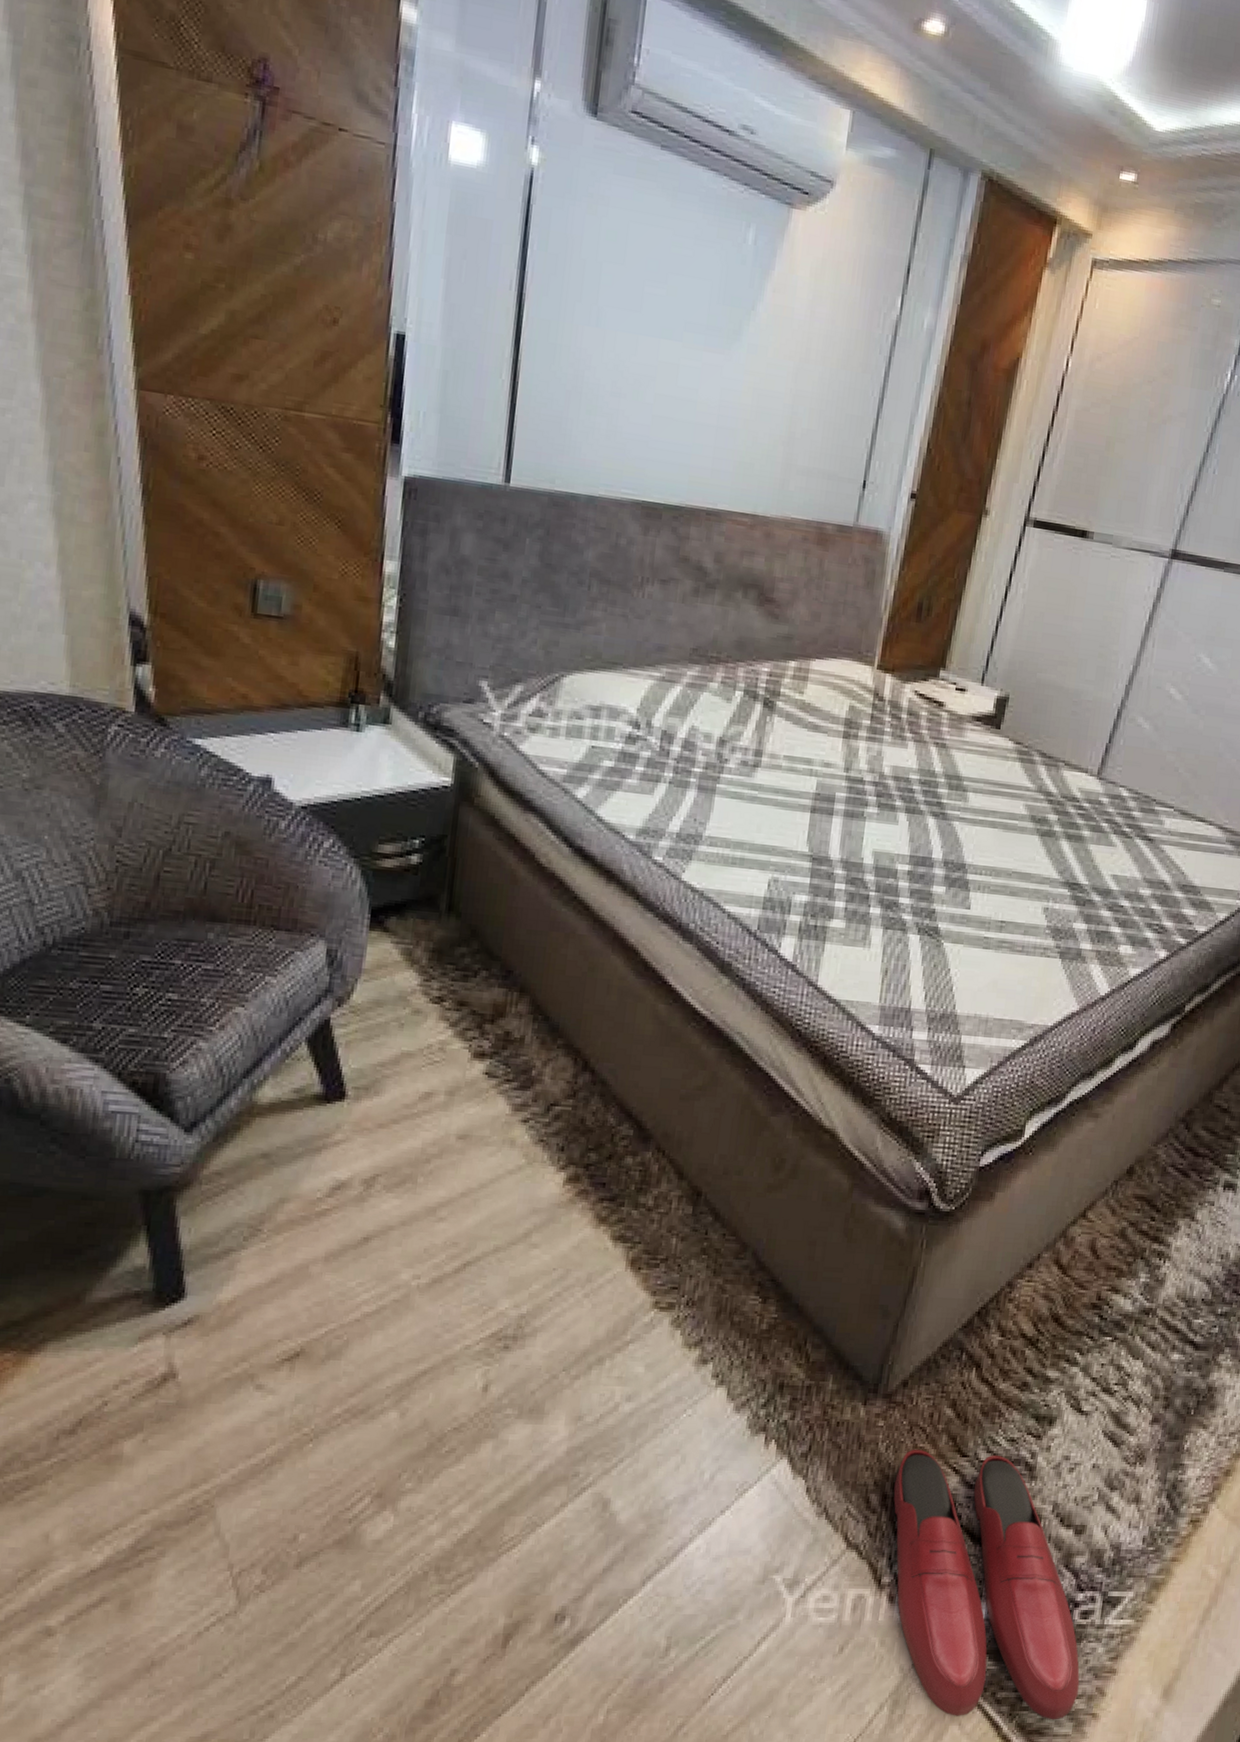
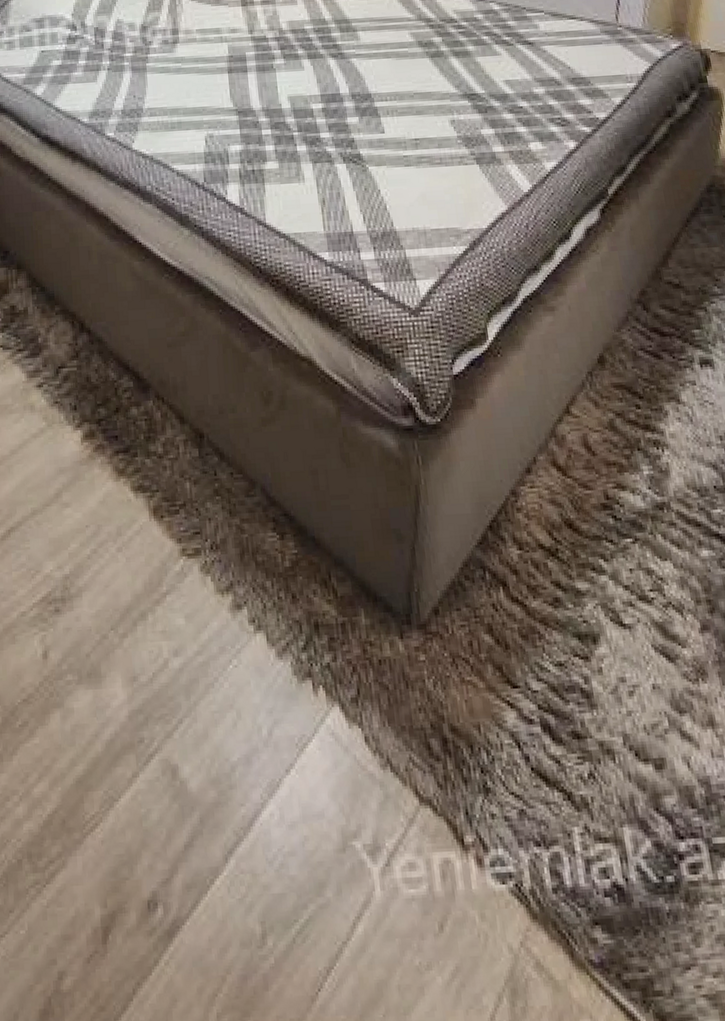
slippers: present [893,1449,1080,1720] -> none [451,682,714,1008]

